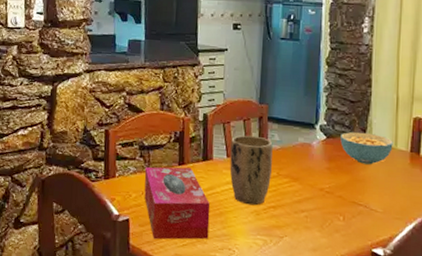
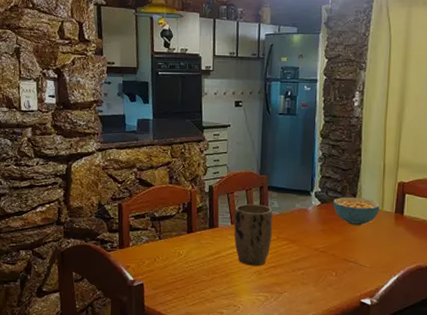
tissue box: present [144,167,210,240] -> none [156,235,217,301]

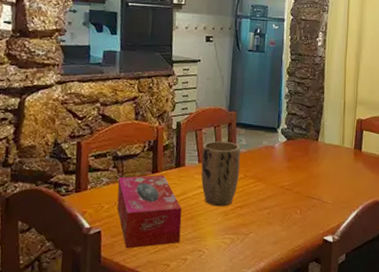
tissue box: none [156,235,217,301] -> present [117,175,182,249]
cereal bowl: present [333,196,380,226] -> none [298,133,341,162]

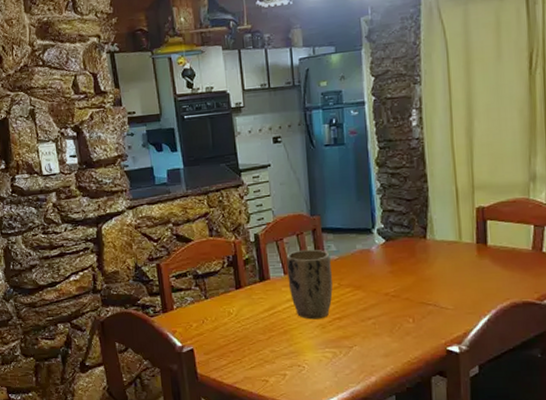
tissue box: present [117,175,182,249] -> none [202,290,276,365]

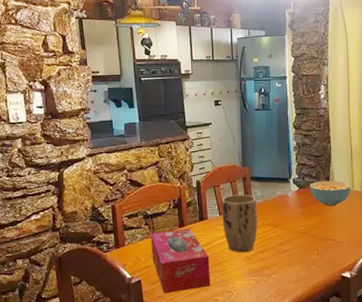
tissue box: none [202,290,276,365] -> present [150,228,211,294]
cereal bowl: none [400,230,458,263] -> present [310,180,351,206]

